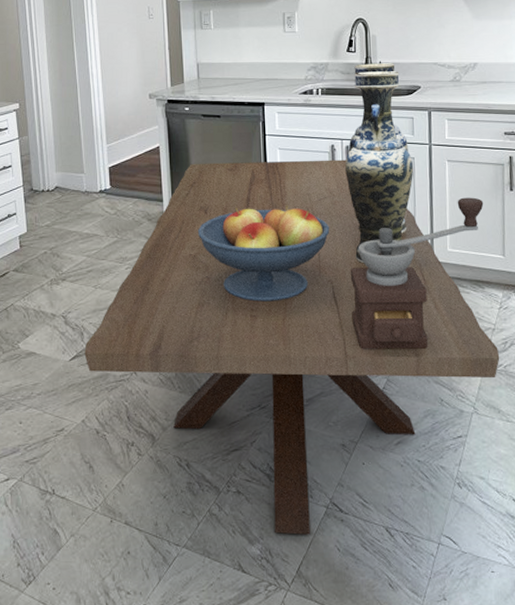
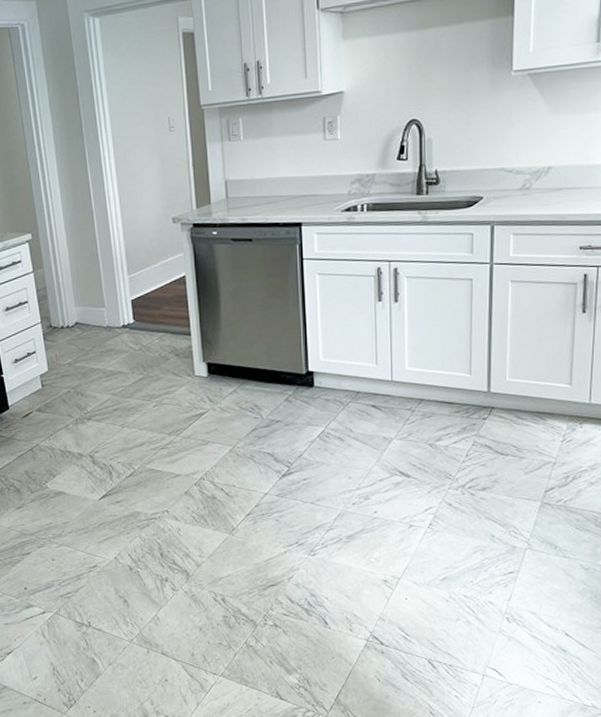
dining table: present [84,159,500,535] -> none [114,283,560,666]
fruit bowl: present [197,205,330,302] -> none [228,335,374,438]
vase: present [345,63,414,265] -> none [393,171,472,398]
coffee grinder: present [350,197,484,349] -> none [396,321,551,486]

